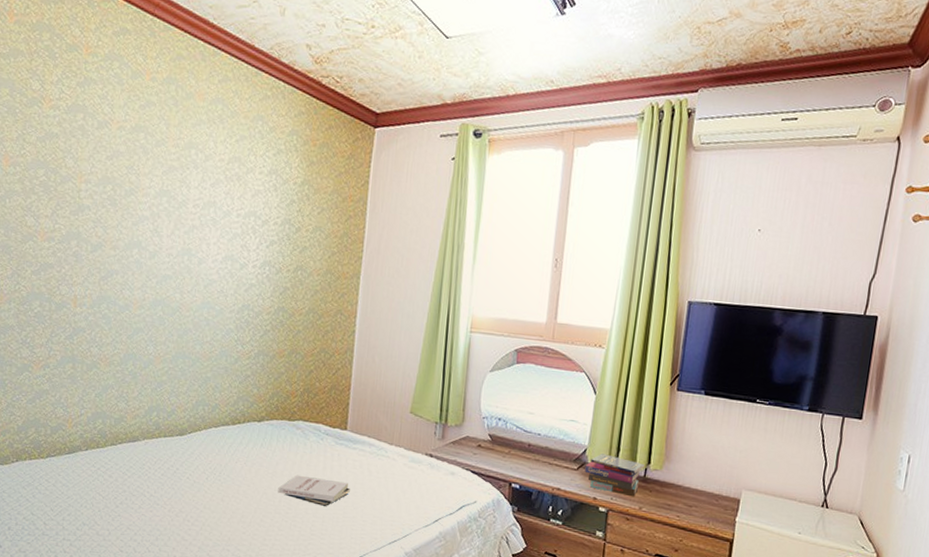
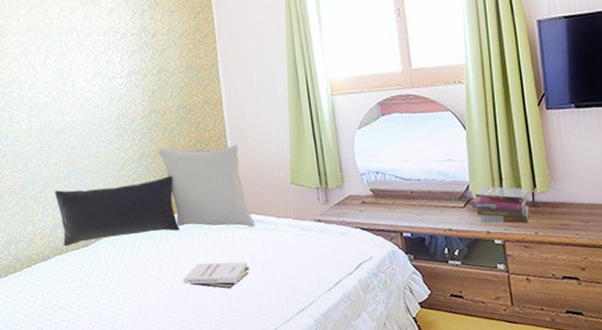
pillow: none [157,371,289,438] -> present [55,176,179,247]
pillow: none [278,349,365,449] -> present [158,144,256,227]

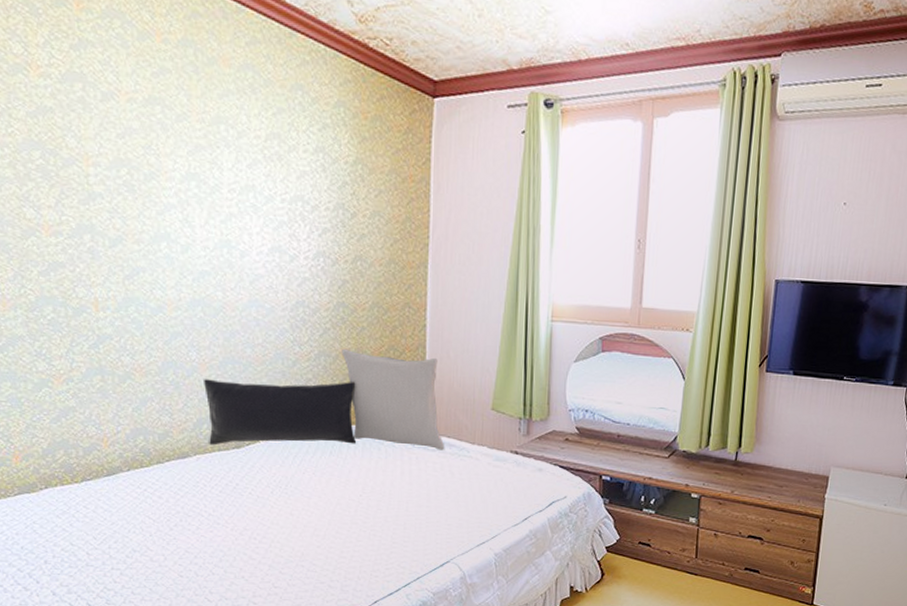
books: present [183,262,250,289] -> none [353,482,432,512]
books: present [471,186,531,224] -> none [676,440,735,481]

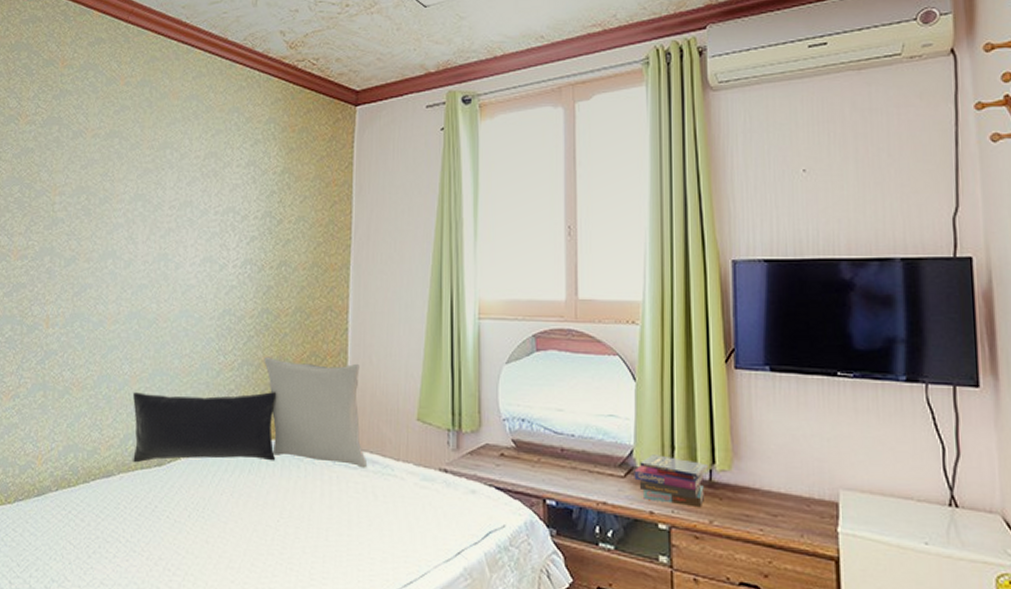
books: none [676,440,735,481] -> present [634,454,708,508]

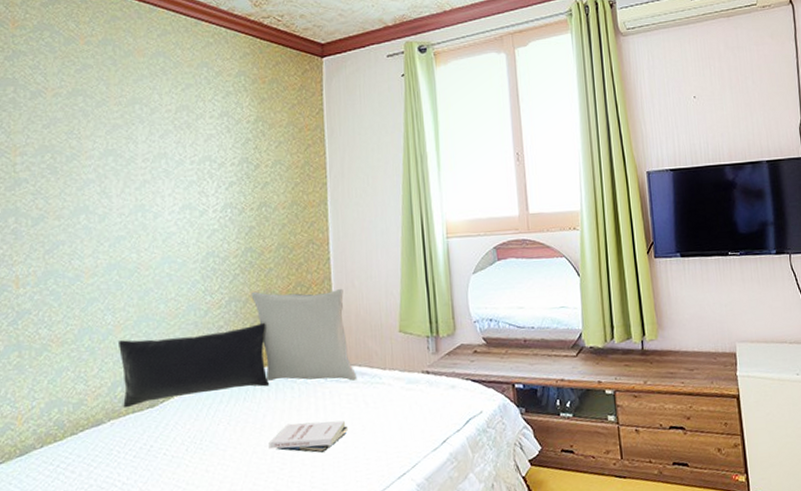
books: none [270,505,353,542] -> present [268,420,348,453]
books: present [634,454,708,508] -> none [583,334,640,373]

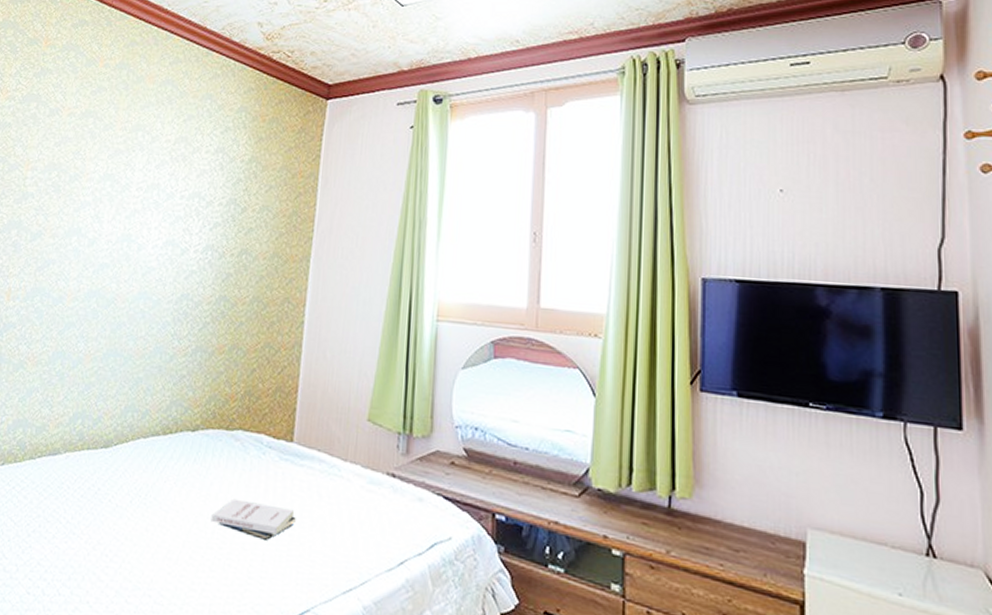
pillow: present [119,323,269,408] -> none [80,371,228,452]
pillow: present [251,288,357,381] -> none [217,344,315,466]

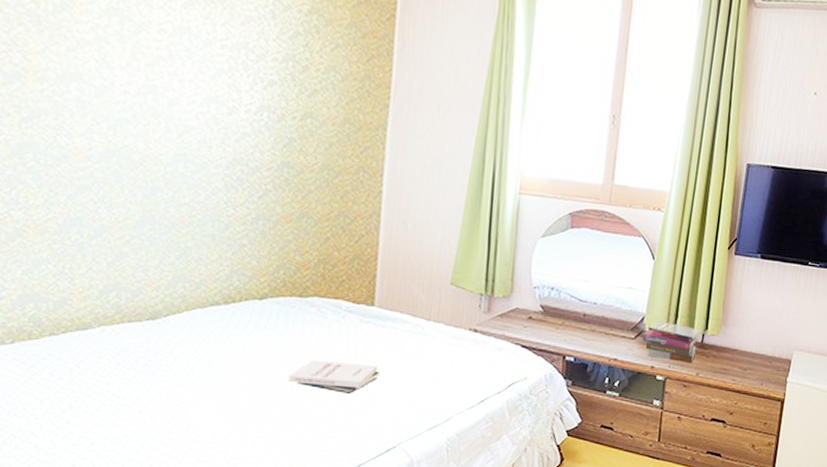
books: none [588,475,668,536] -> present [642,321,702,364]

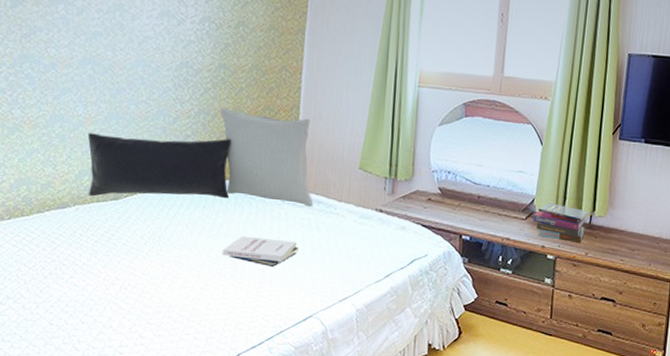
pillow: none [115,240,299,318] -> present [88,133,232,199]
pillow: none [283,212,397,327] -> present [220,107,314,207]

